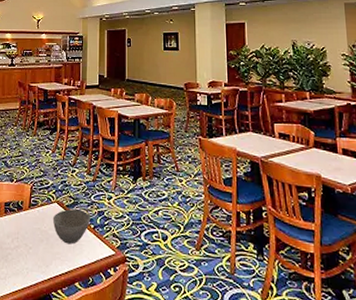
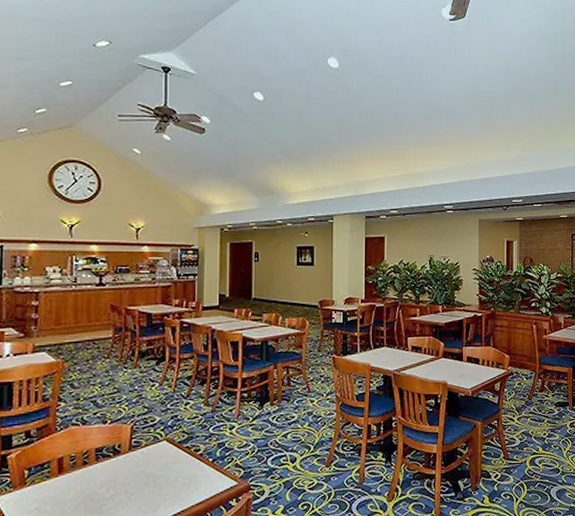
bowl: present [52,209,90,245] -> none [160,444,208,483]

